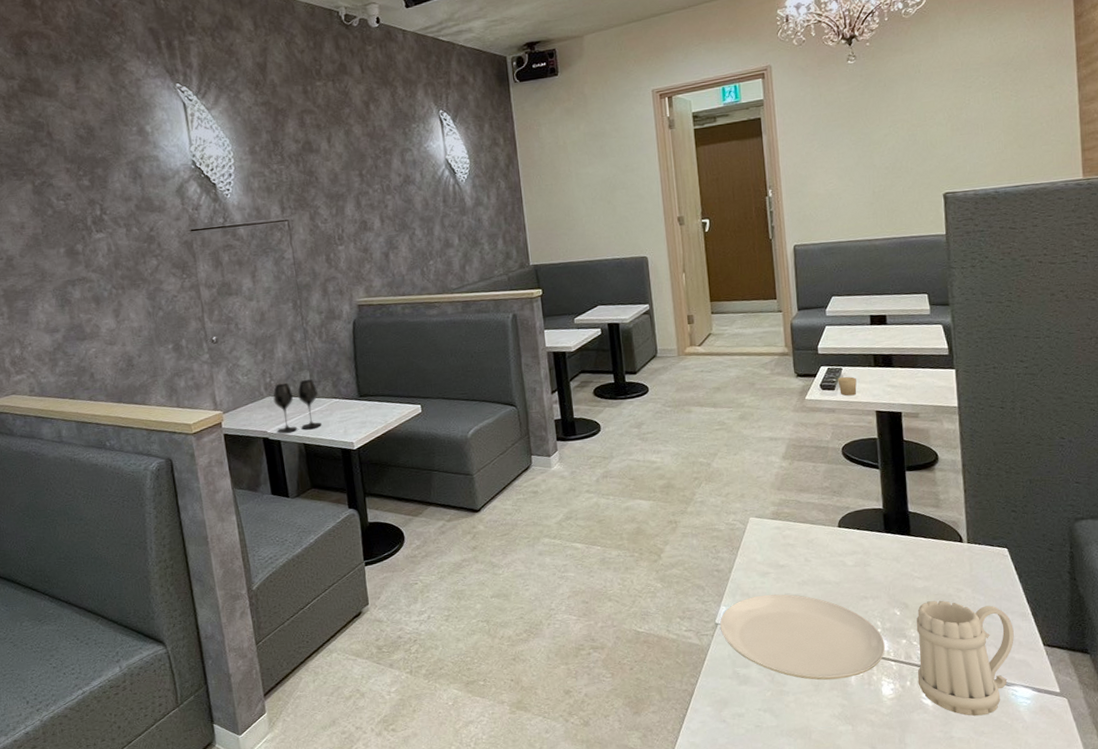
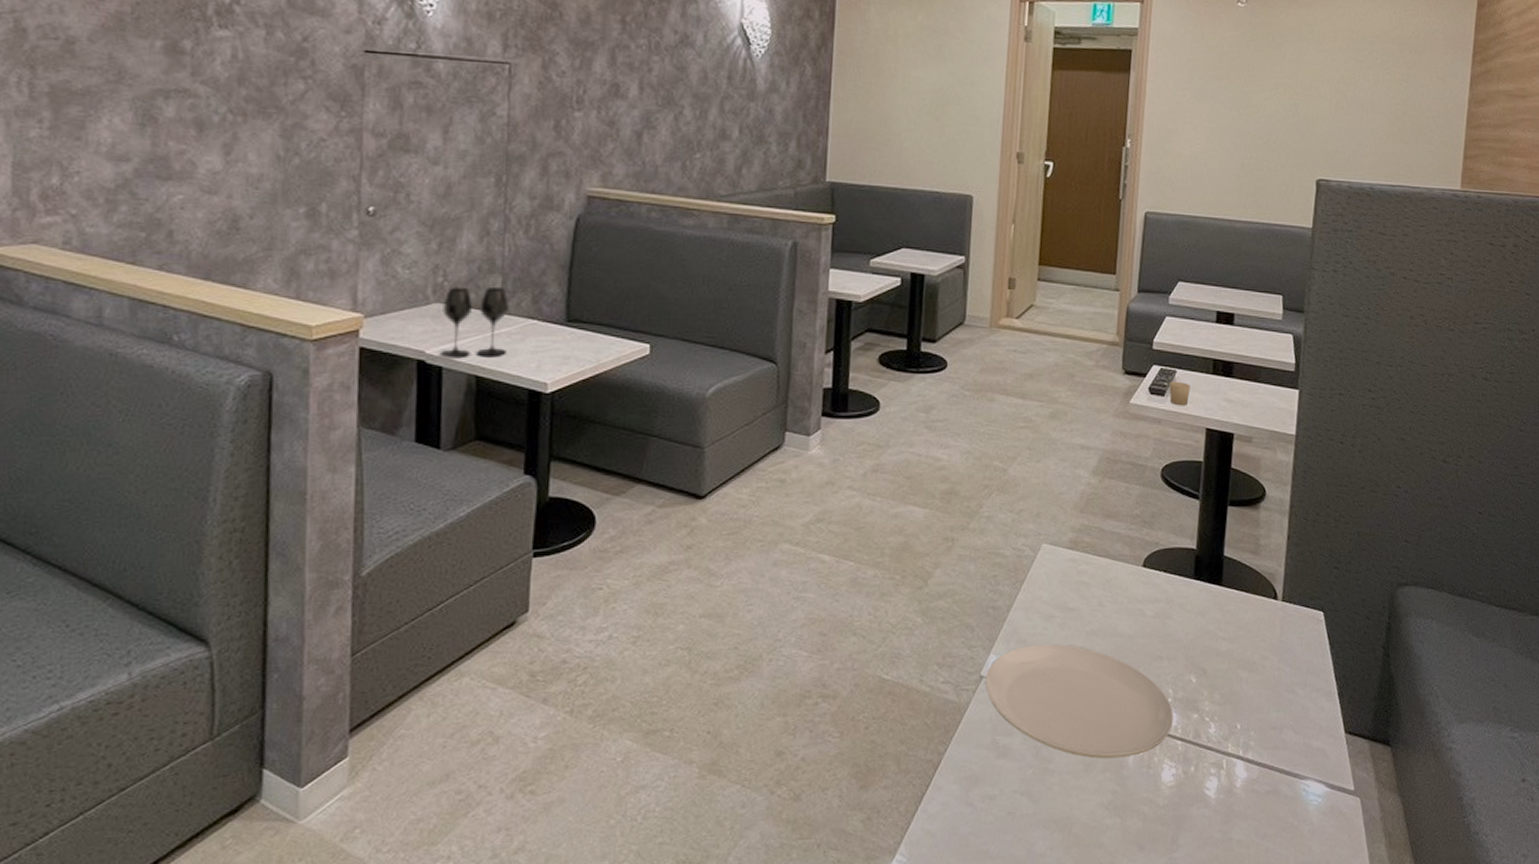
beer mug: present [916,600,1014,716] -> none [1203,668,1316,815]

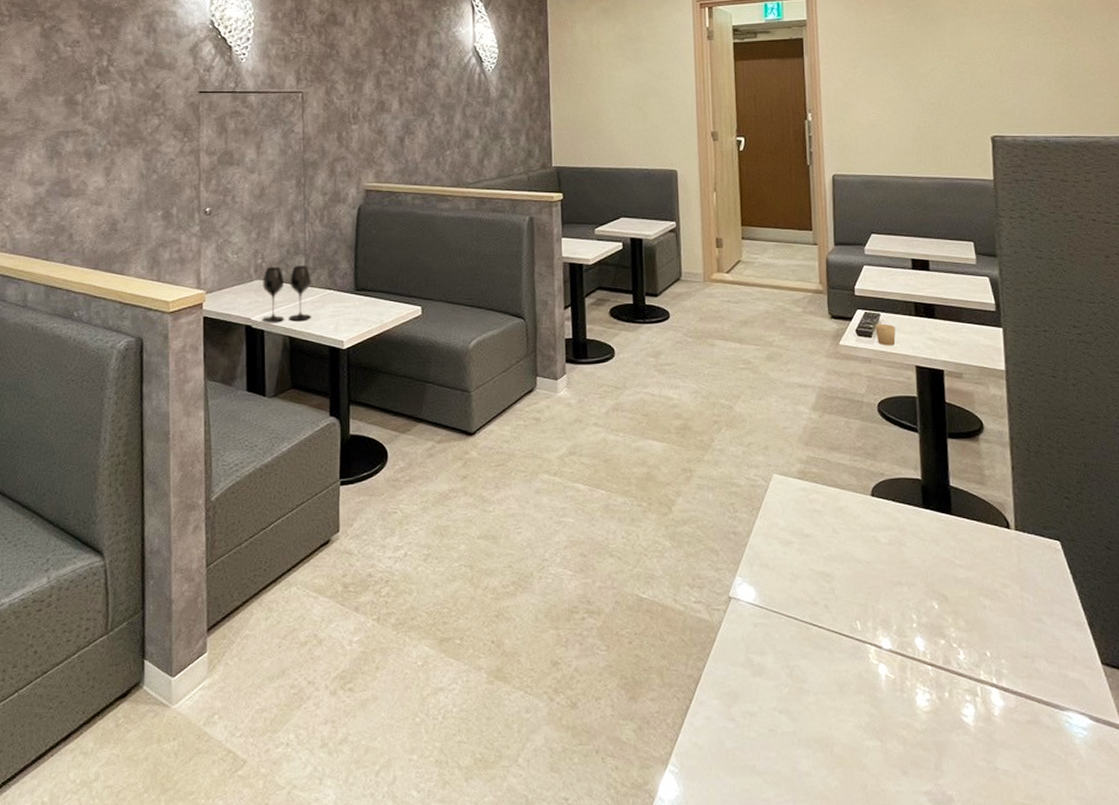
plate: present [985,644,1174,759] -> none [734,568,921,681]

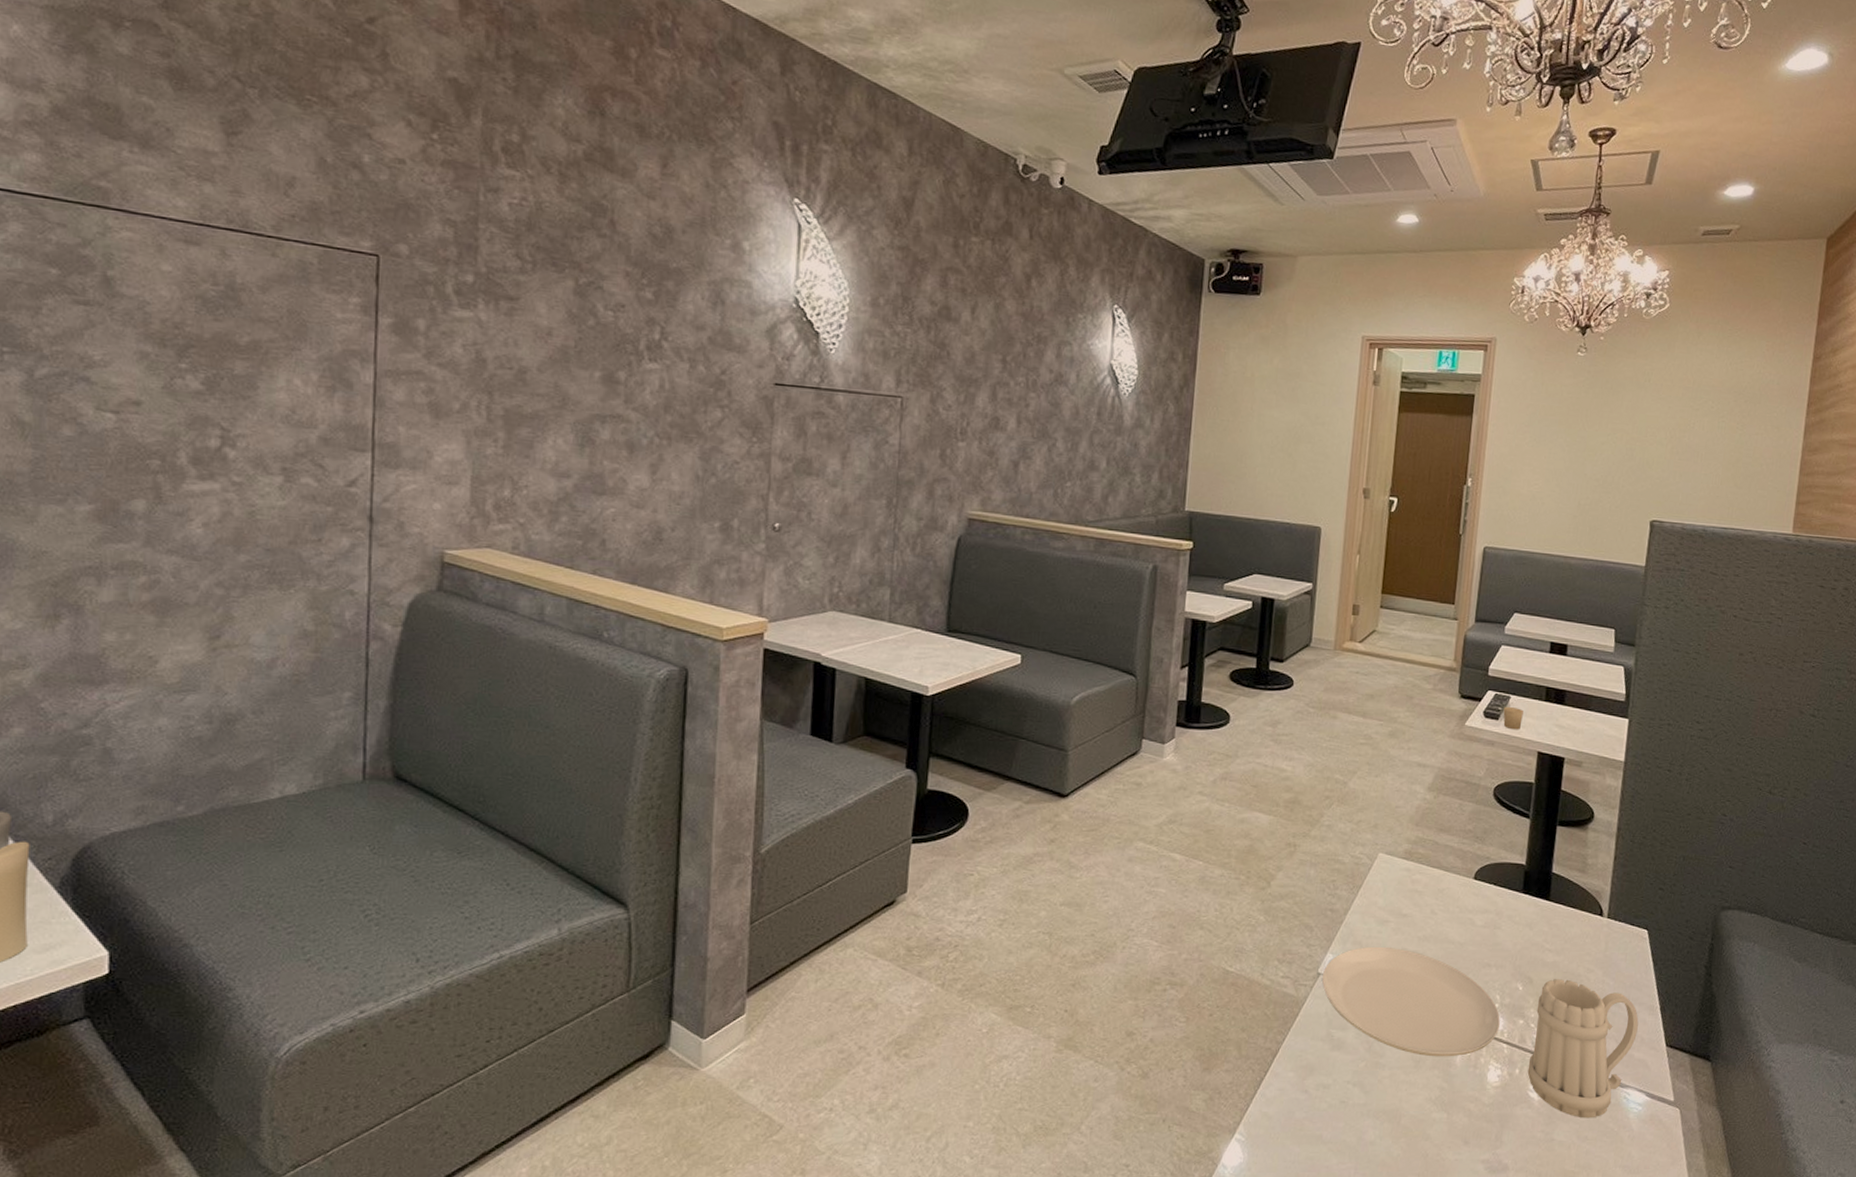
wine glass: present [262,265,311,322] -> none [835,596,896,662]
plate: none [734,568,921,681] -> present [1322,946,1500,1057]
beer mug: none [956,596,1068,745] -> present [1527,979,1639,1118]

